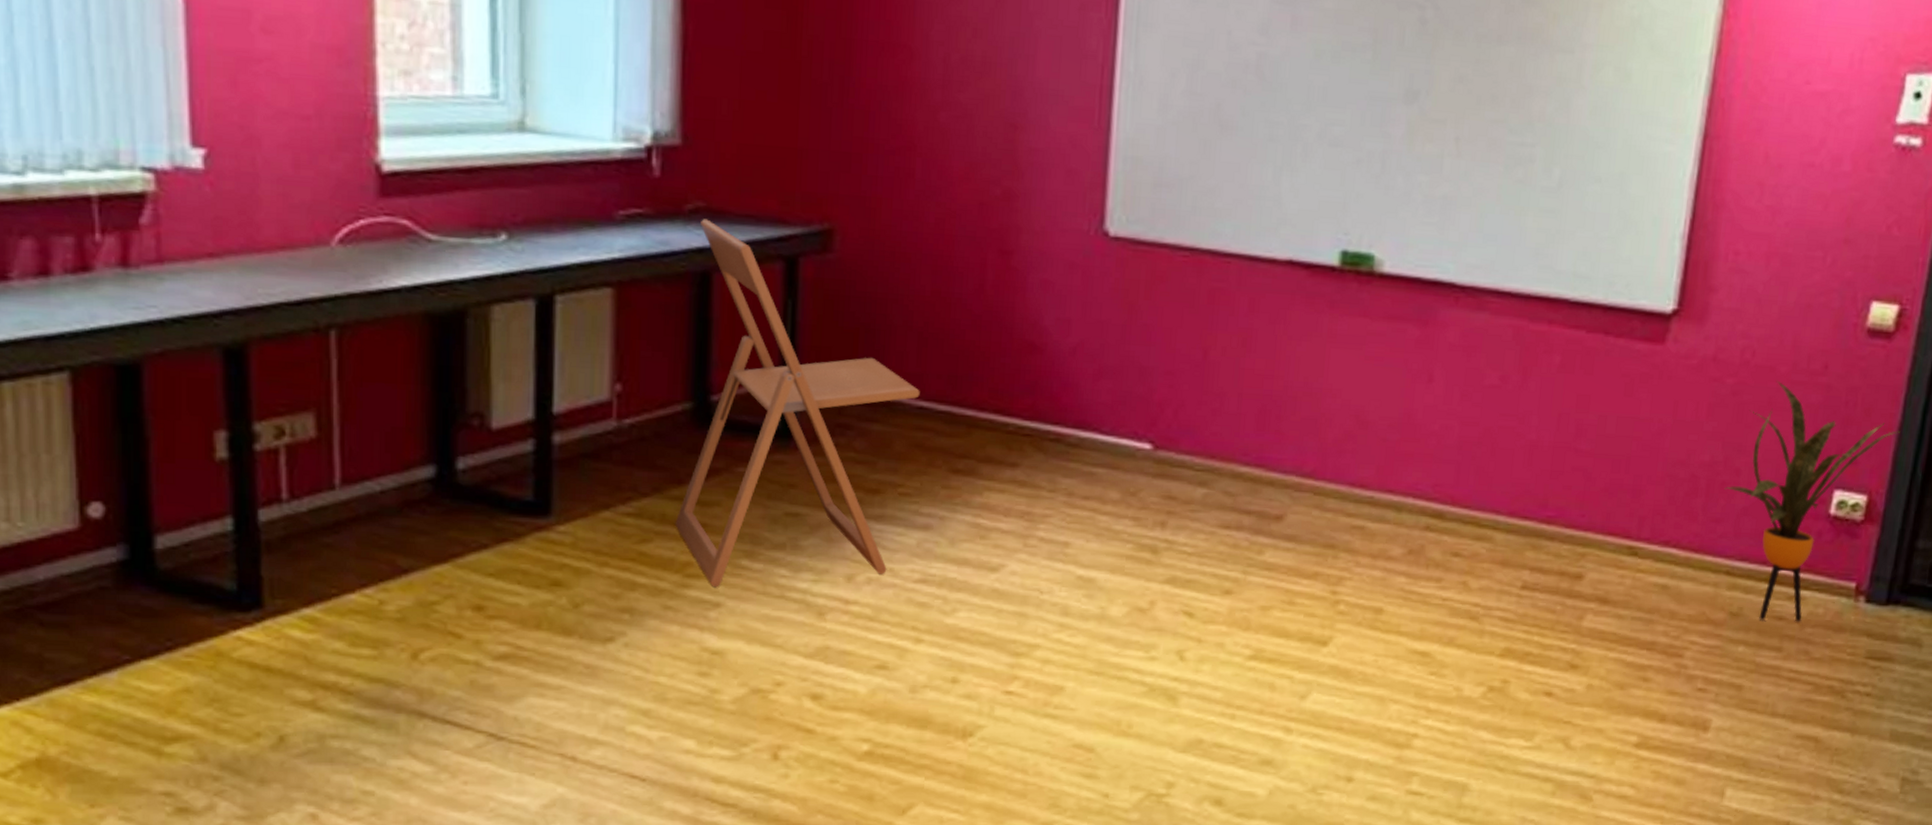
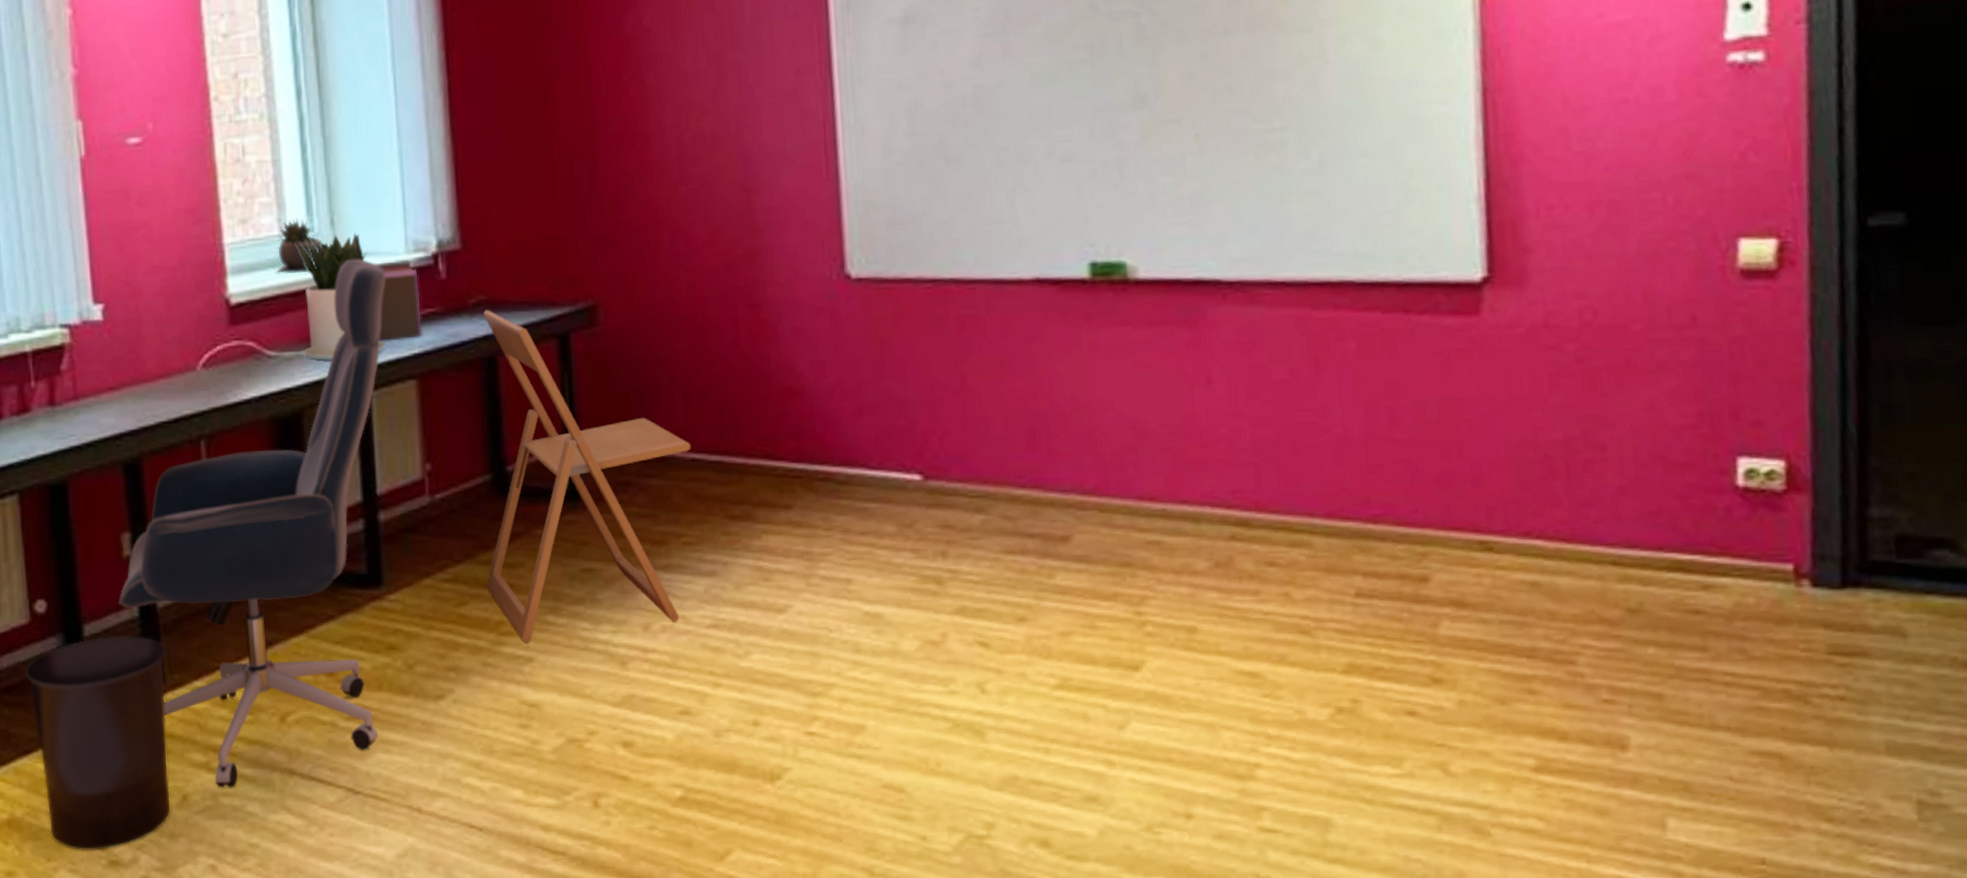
waste bin: none [69,550,269,795] -> present [25,635,171,849]
office chair: none [206,138,586,730] -> present [119,259,386,788]
succulent plant: none [443,79,510,148] -> present [274,218,324,275]
planter: none [473,102,578,254] -> present [297,231,386,361]
books: none [570,147,626,241] -> present [375,260,423,341]
house plant: present [1725,380,1901,622] -> none [1590,340,1814,616]

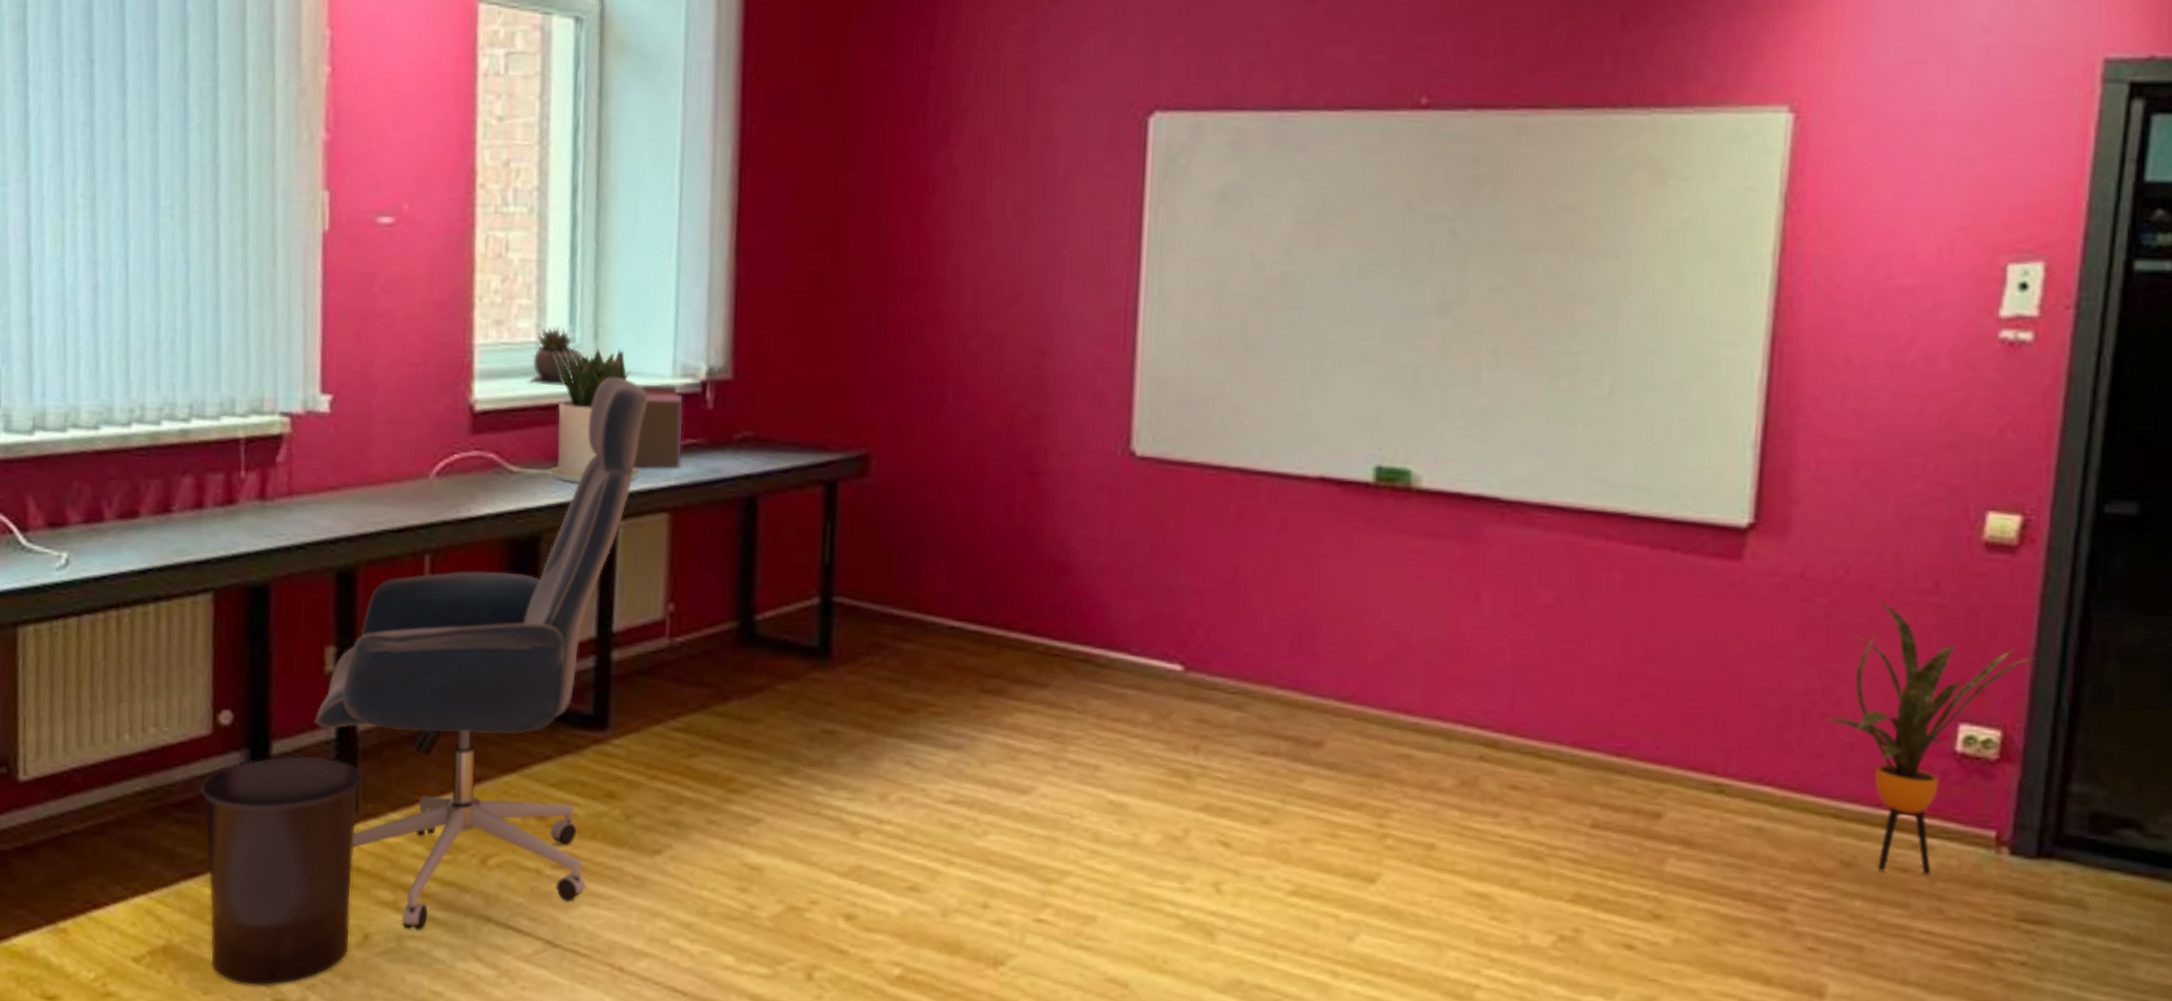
folding chair: present [483,310,691,644] -> none [719,447,951,803]
house plant: none [1590,340,1814,616] -> present [1824,600,2037,875]

